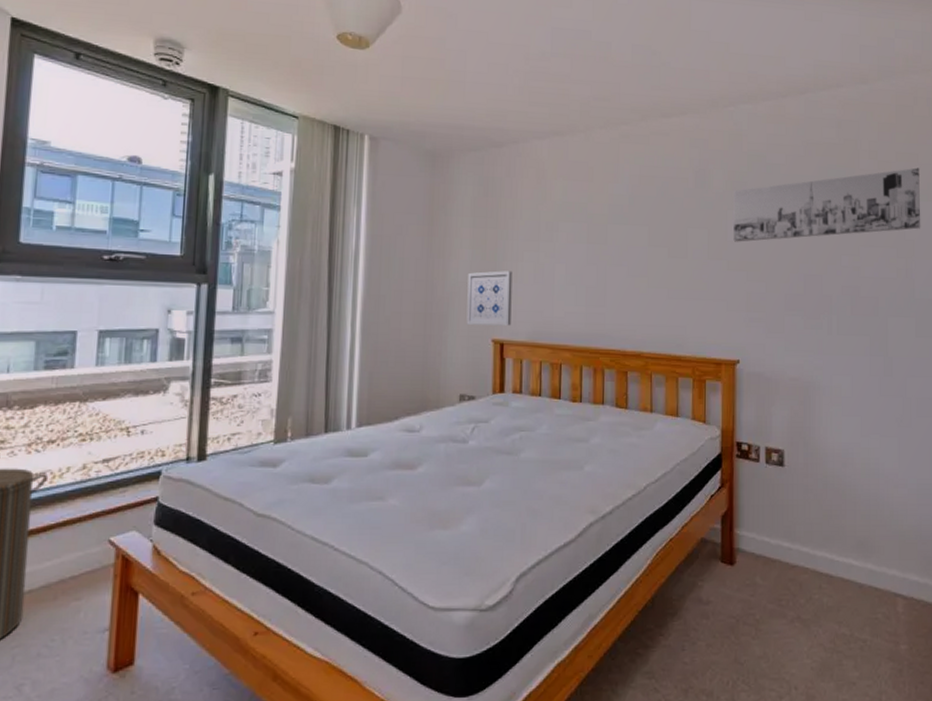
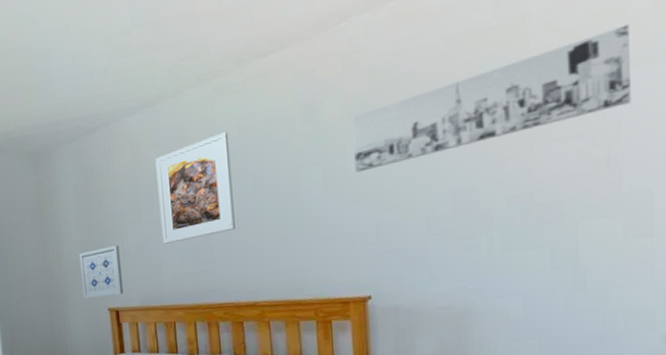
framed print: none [557,178,630,279] -> present [155,132,235,244]

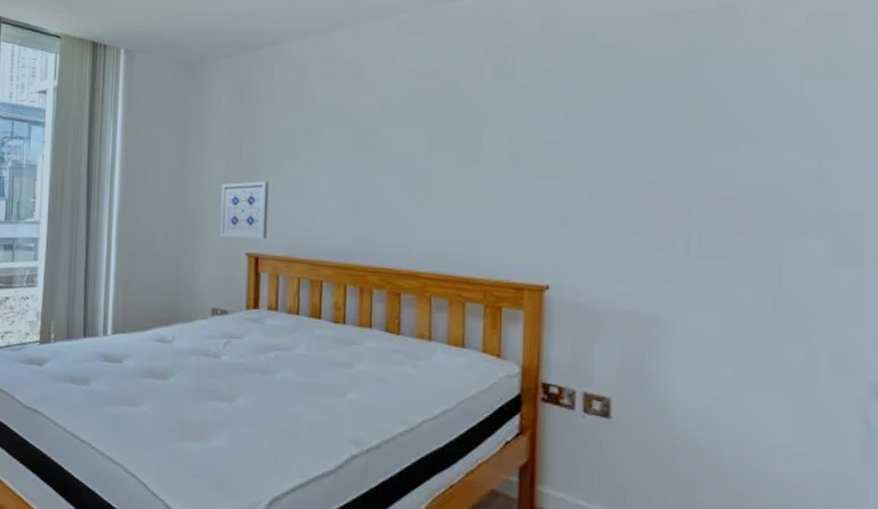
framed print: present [155,132,235,244] -> none [319,74,408,189]
wall art: present [352,24,632,173] -> none [544,33,848,143]

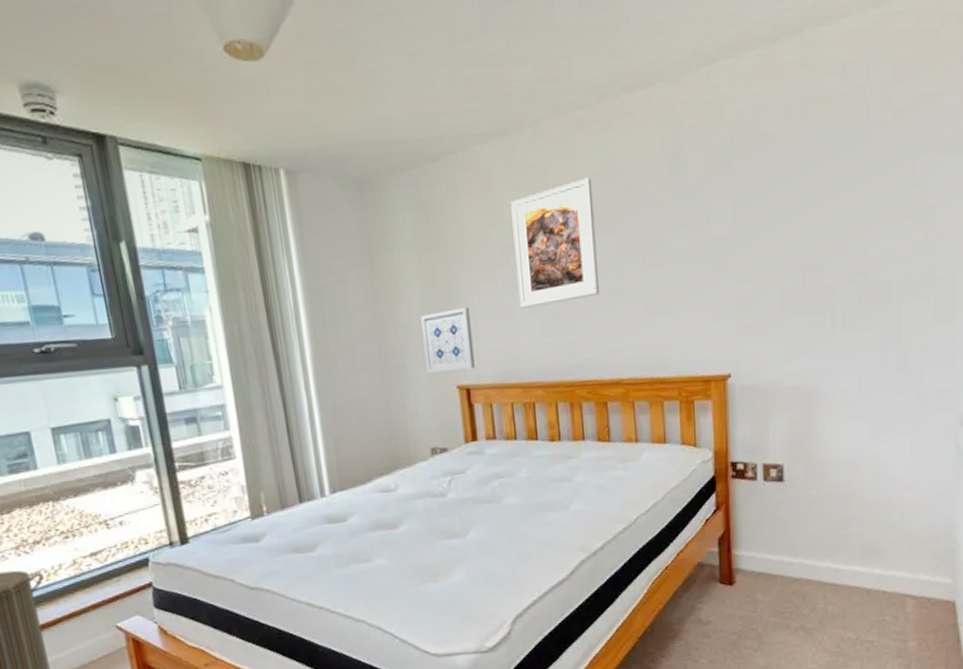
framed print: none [319,74,408,189] -> present [511,177,599,308]

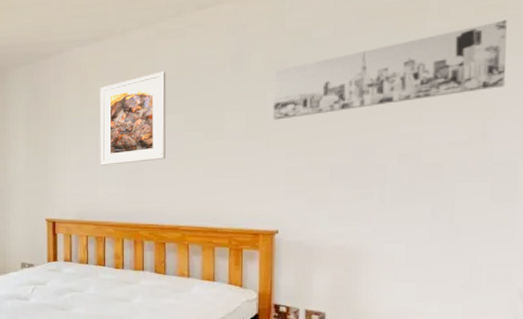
wall art: present [421,307,475,373] -> none [24,162,61,208]
wall art: none [716,111,945,238] -> present [273,20,507,120]

